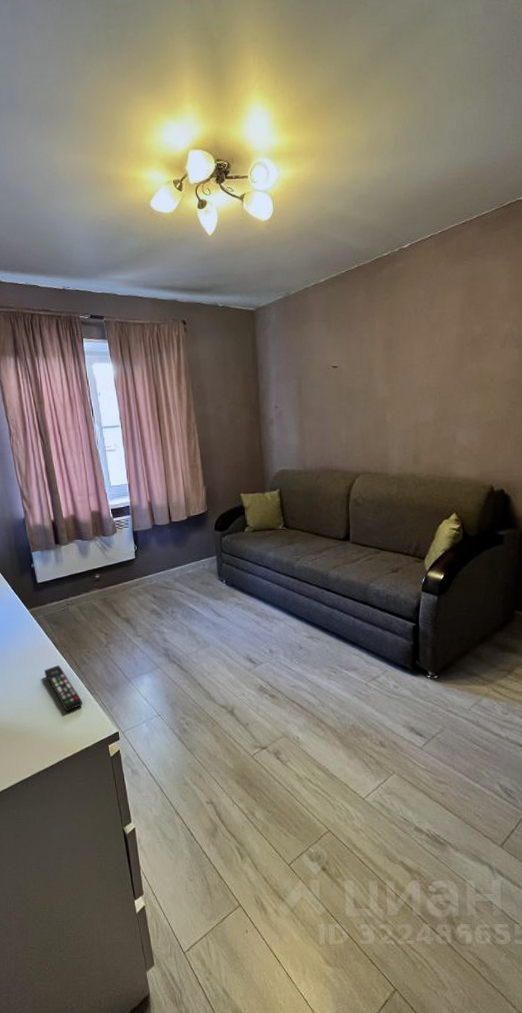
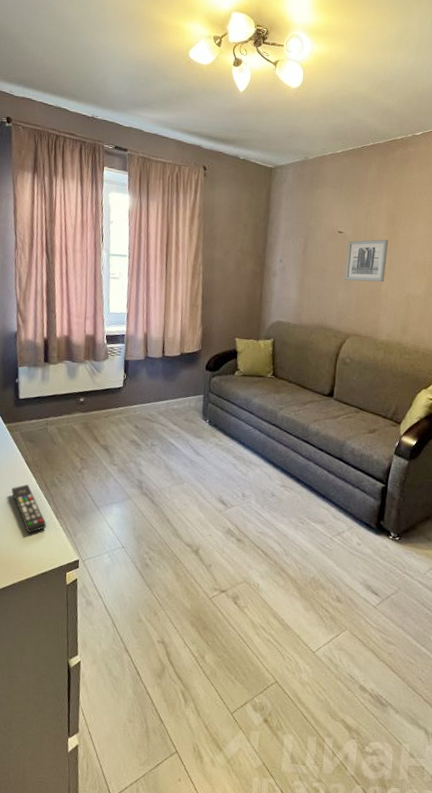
wall art: none [344,367,389,417] -> present [344,239,389,283]

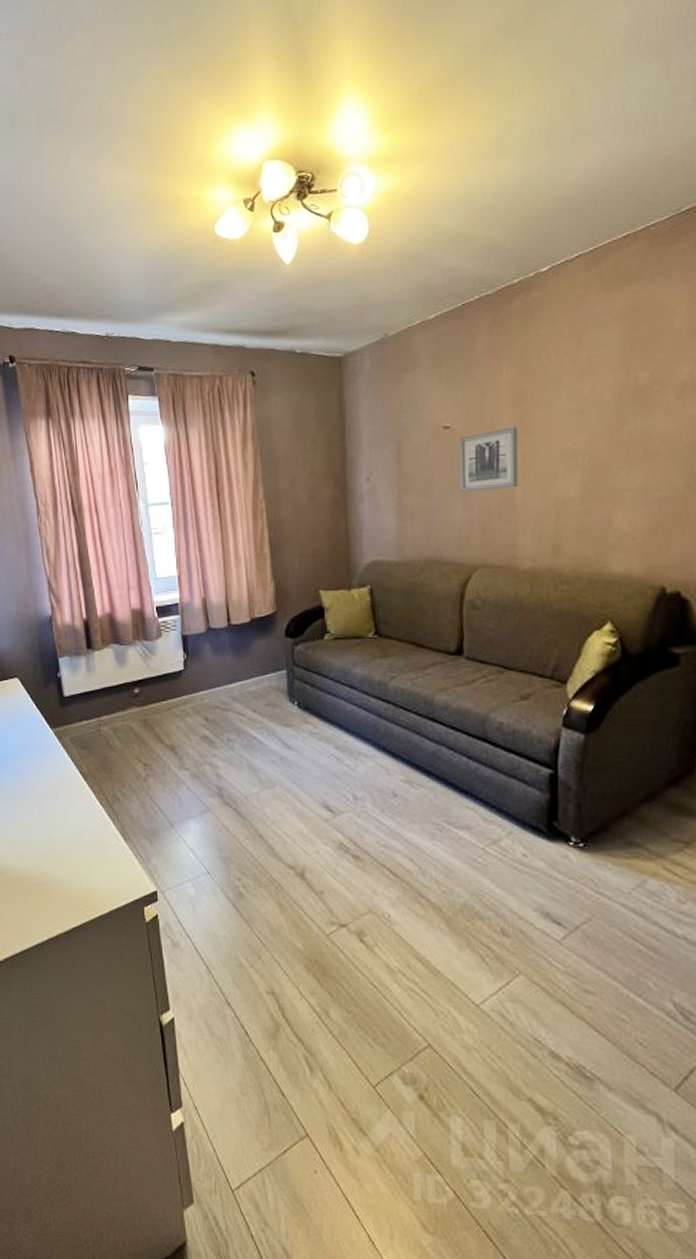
remote control: present [11,484,47,534] -> none [69,801,114,862]

